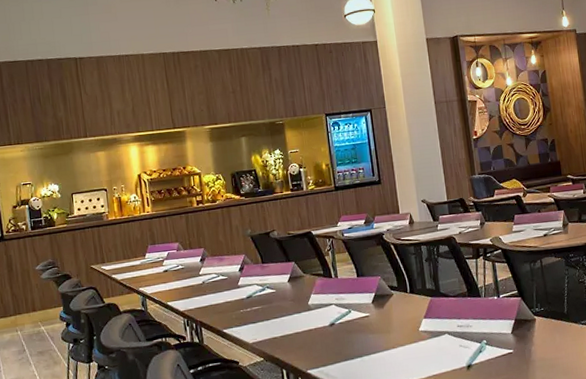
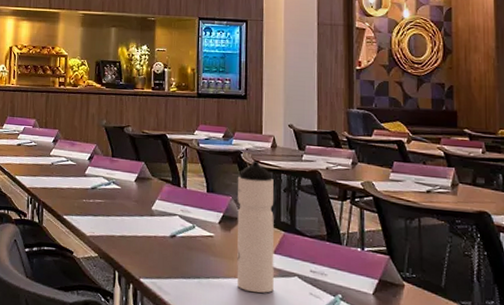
water bottle: none [383,239,429,357] -> present [237,160,275,293]

